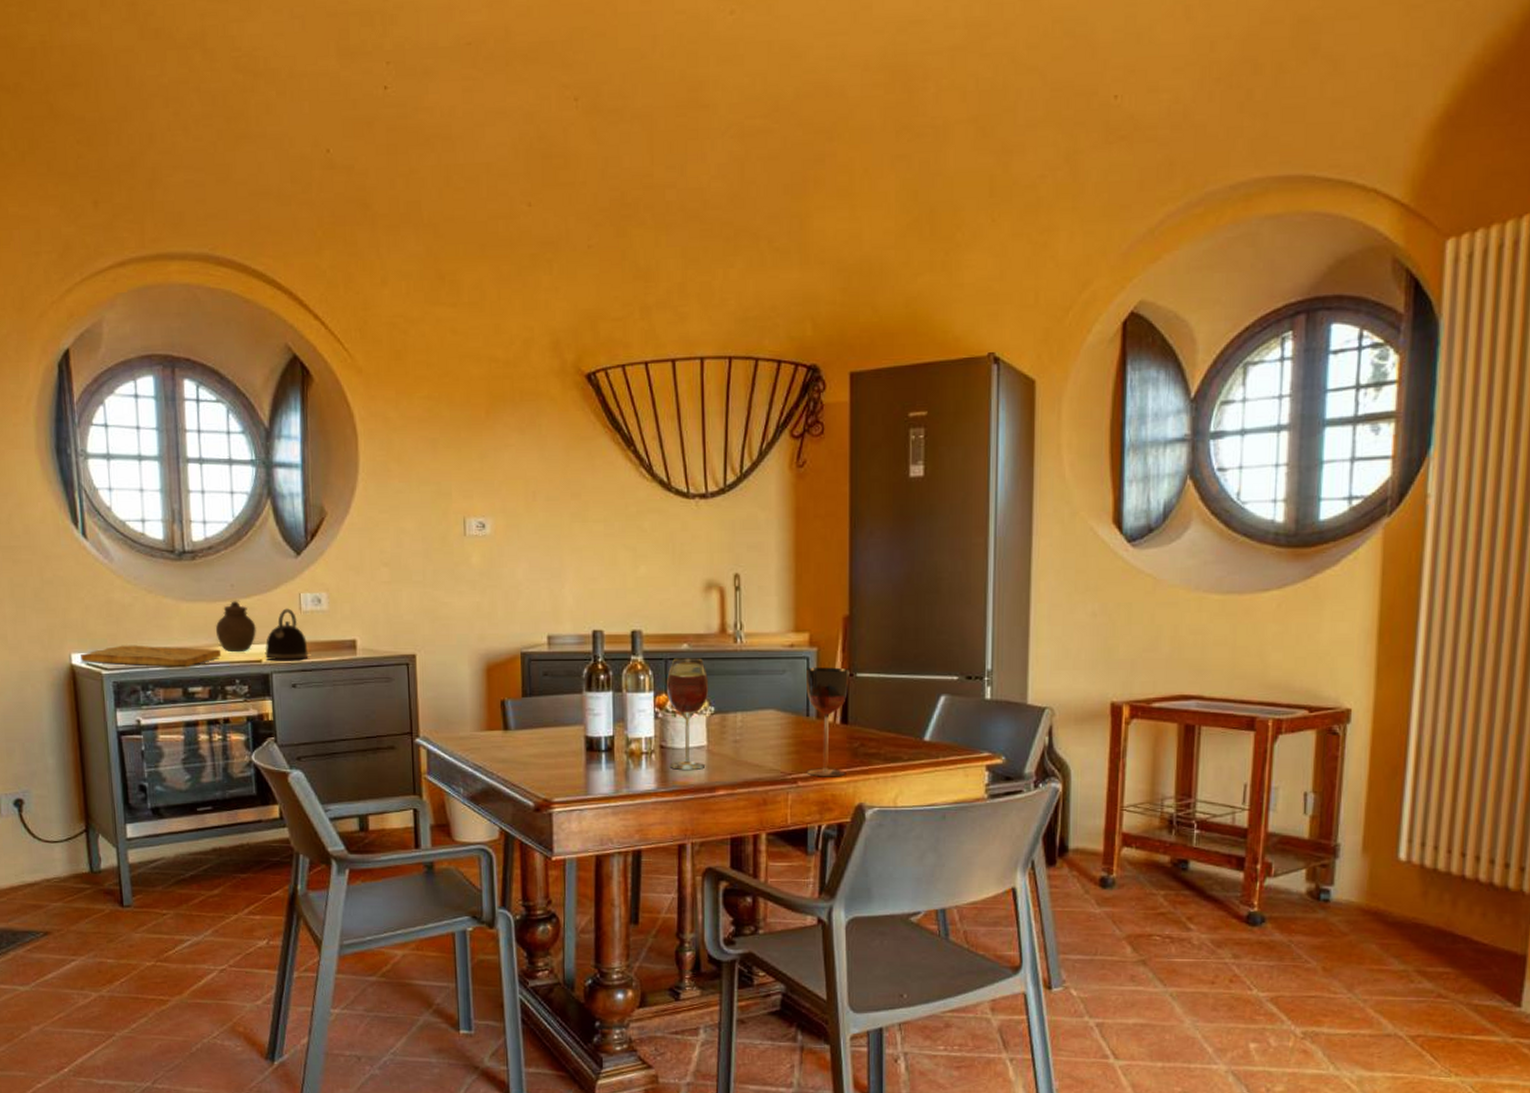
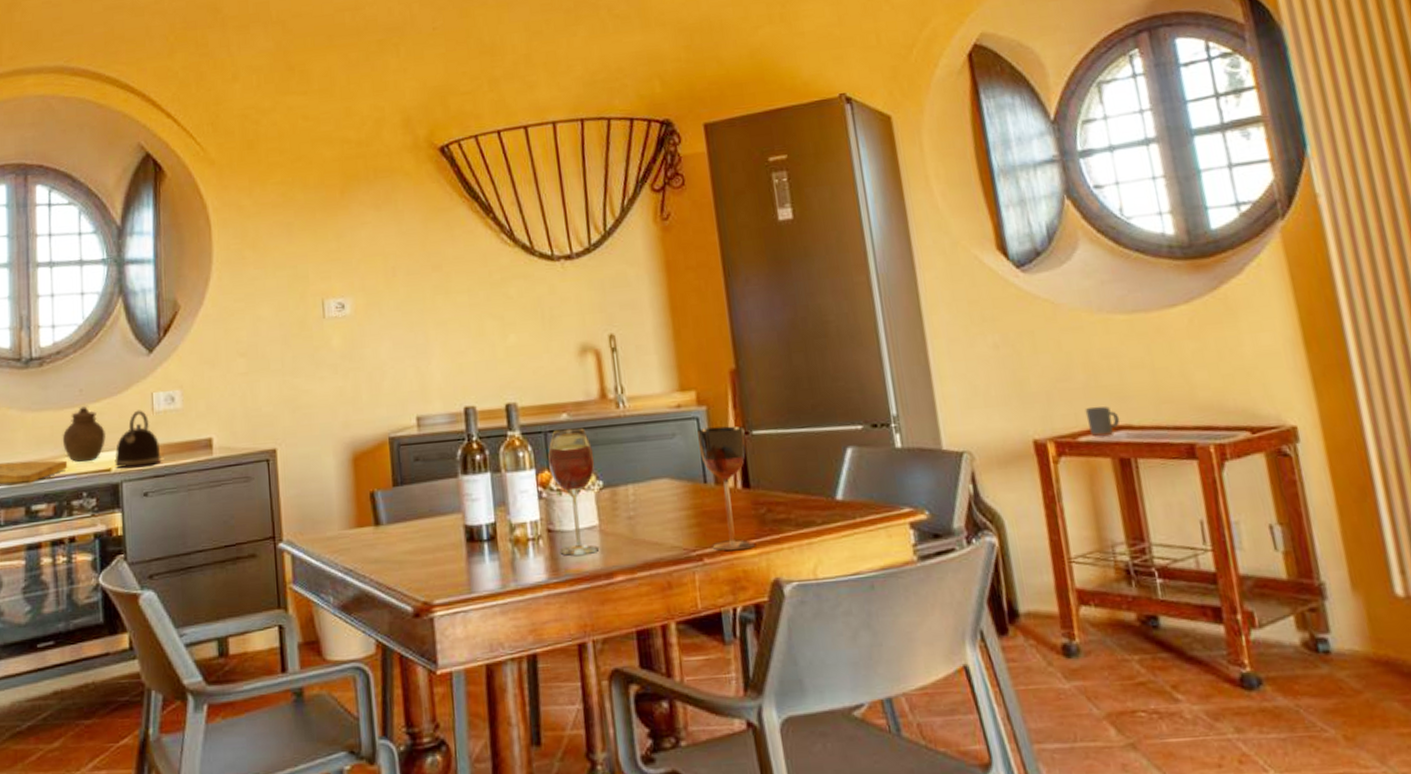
mug: none [1163,676,1194,703] -> present [1084,406,1120,436]

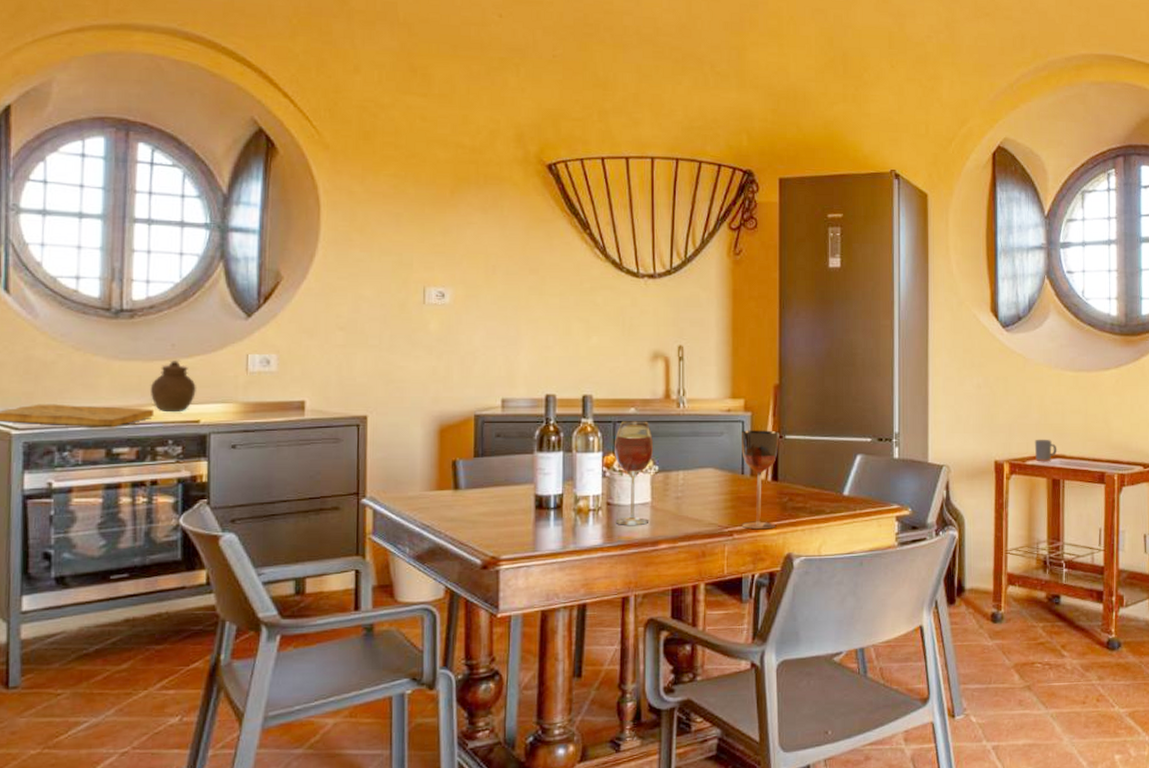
kettle: present [114,410,161,469] -> none [204,369,253,422]

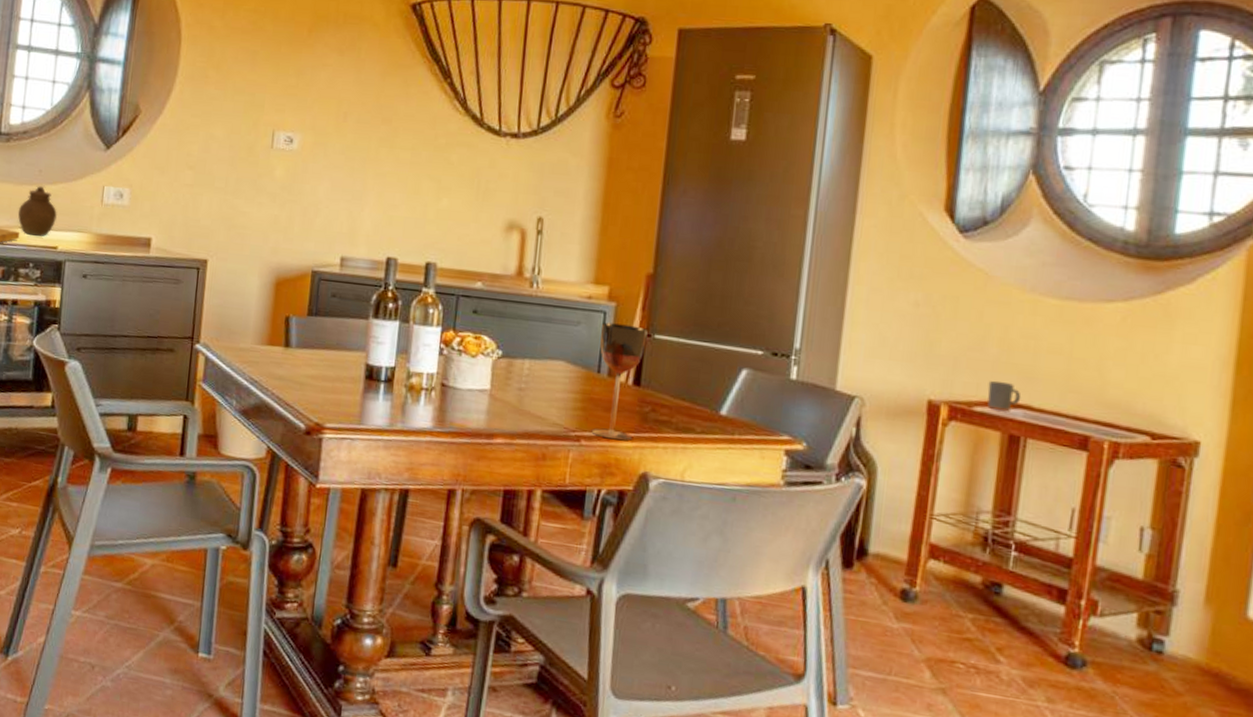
wineglass: present [615,421,654,525] -> none [448,295,500,414]

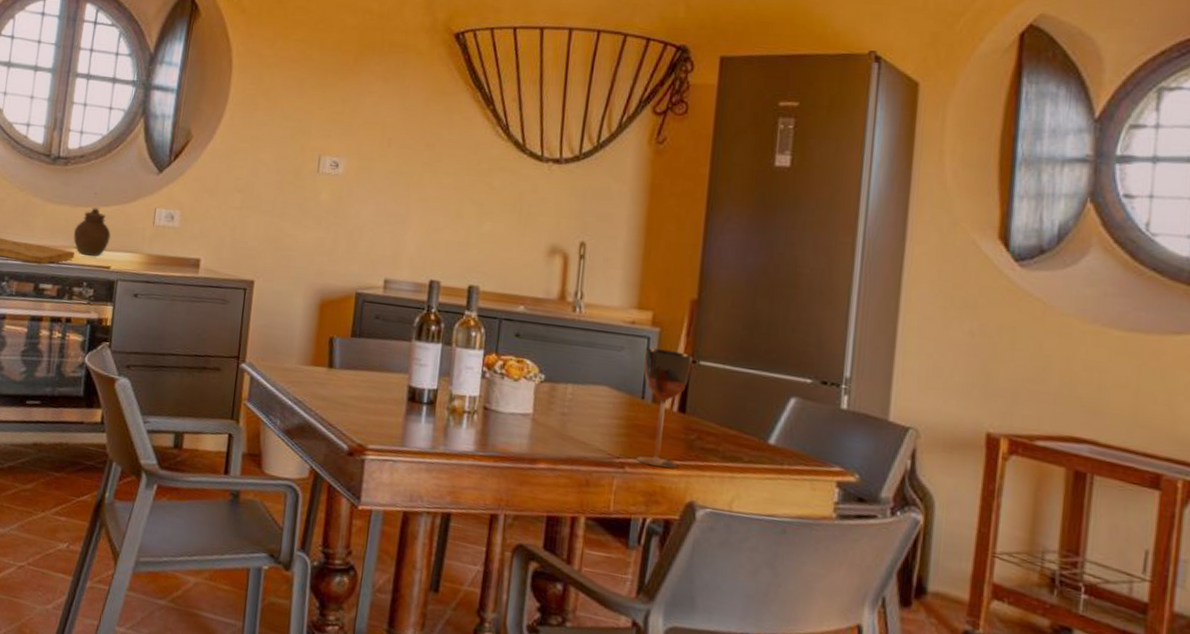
mug: present [987,380,1022,411] -> none [1050,414,1087,446]

